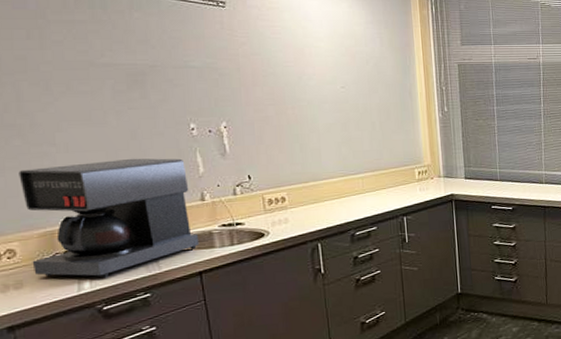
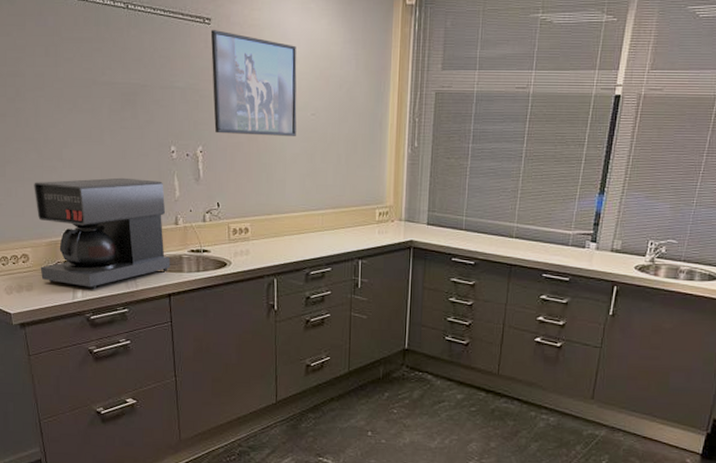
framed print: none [226,12,327,109] -> present [210,30,297,136]

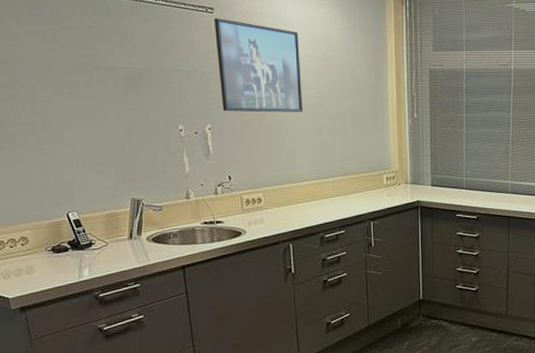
coffee maker: present [34,177,171,290] -> none [32,156,184,268]

